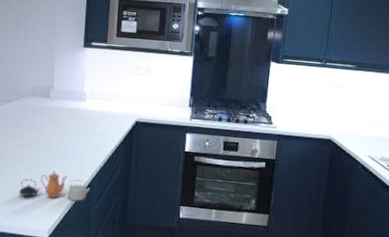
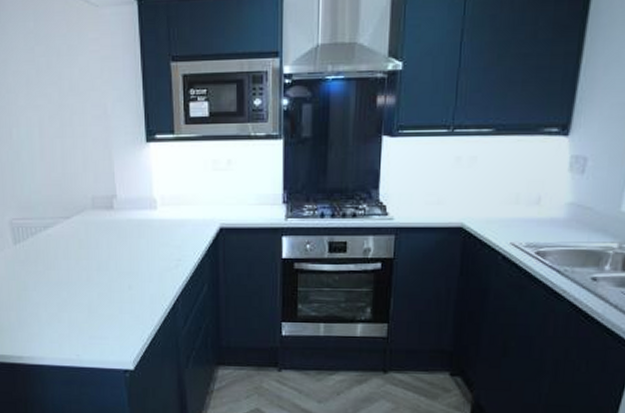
teapot: present [18,171,90,202] -> none [93,295,175,327]

